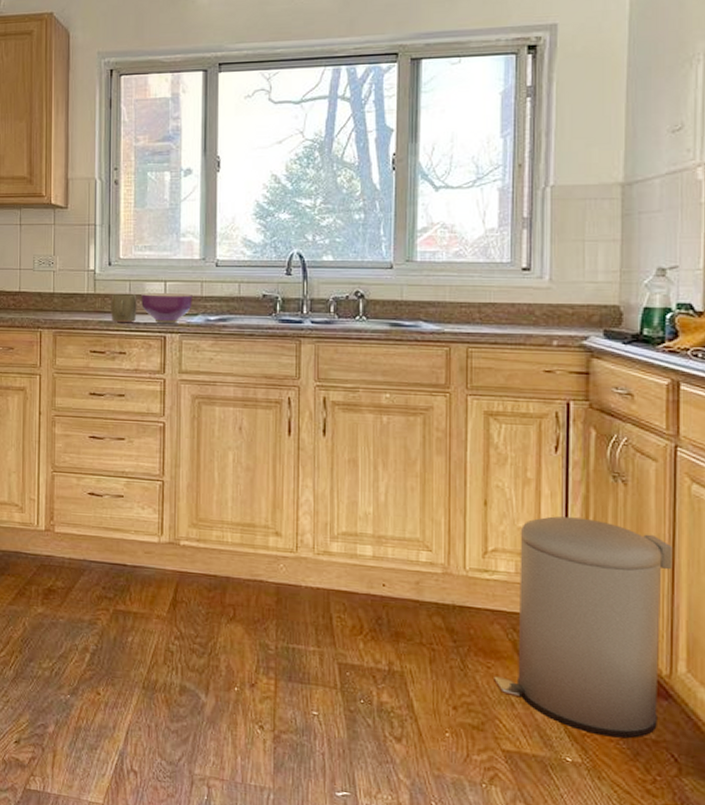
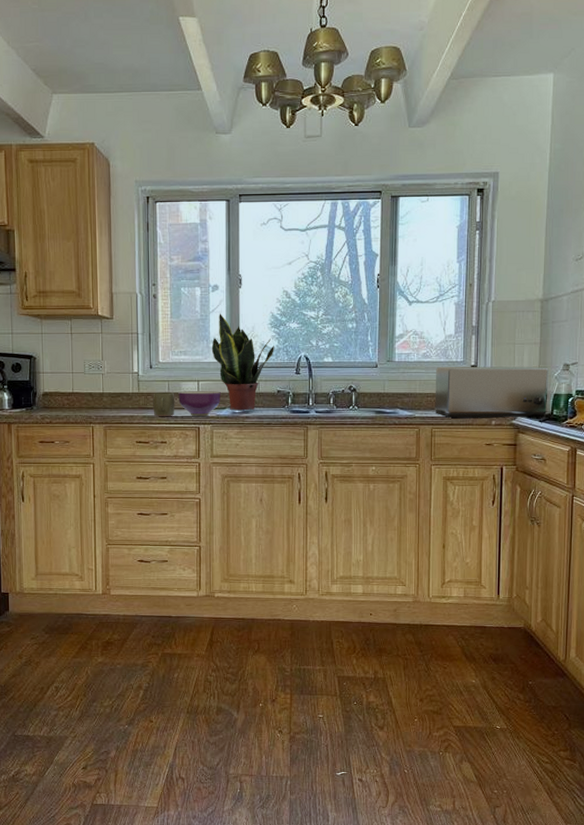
potted plant: none [182,201,259,318] -> present [211,313,274,411]
toaster: none [471,269,635,339] -> present [435,366,549,419]
pedal bin: present [494,516,673,739] -> none [448,552,569,708]

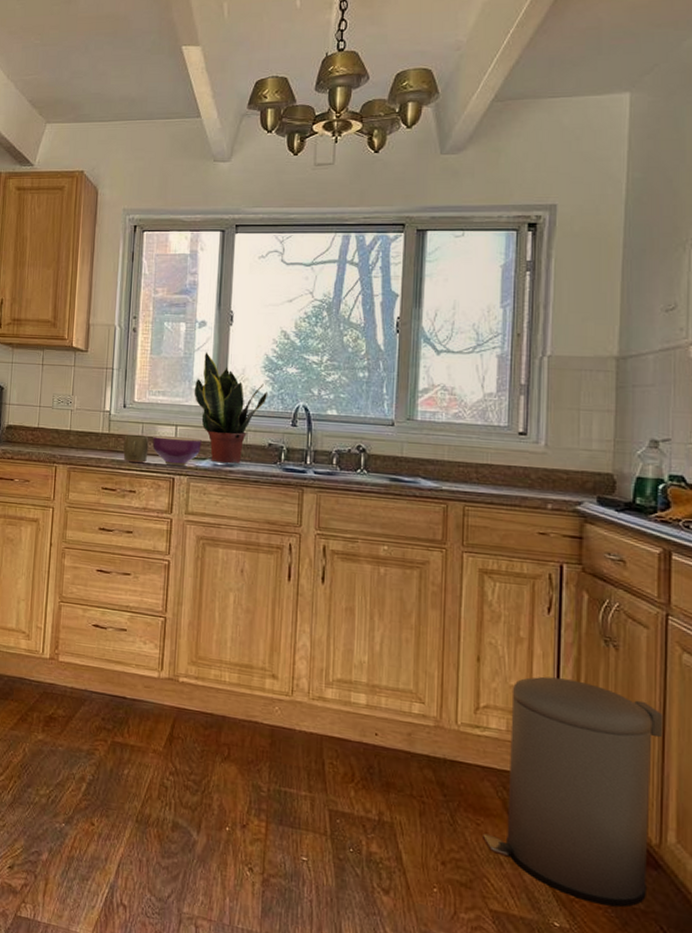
toaster: present [435,366,549,419] -> none [468,431,628,507]
pedal bin: none [448,552,569,708] -> present [483,676,663,907]

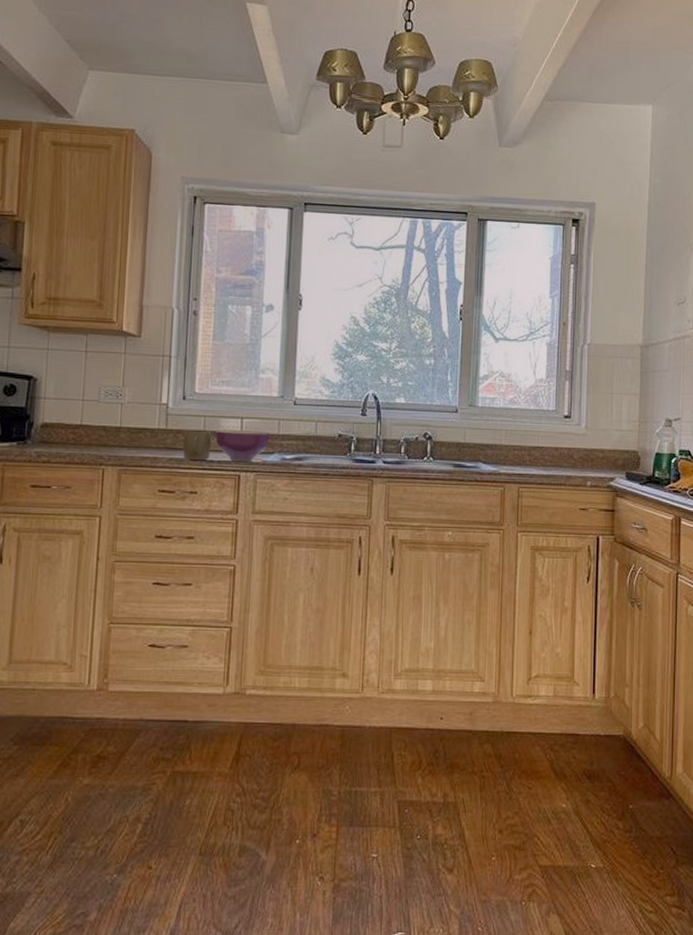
potted plant: present [194,352,267,464] -> none [260,338,337,457]
pedal bin: present [483,676,663,907] -> none [534,641,674,840]

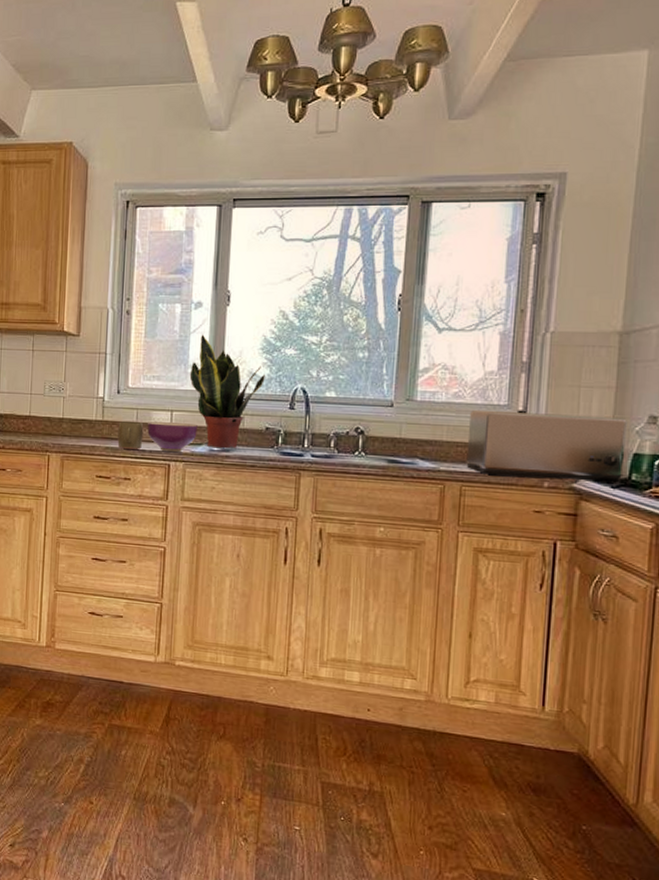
potted plant: none [260,338,337,457] -> present [189,334,265,449]
toaster: none [522,416,649,480] -> present [466,411,627,483]

